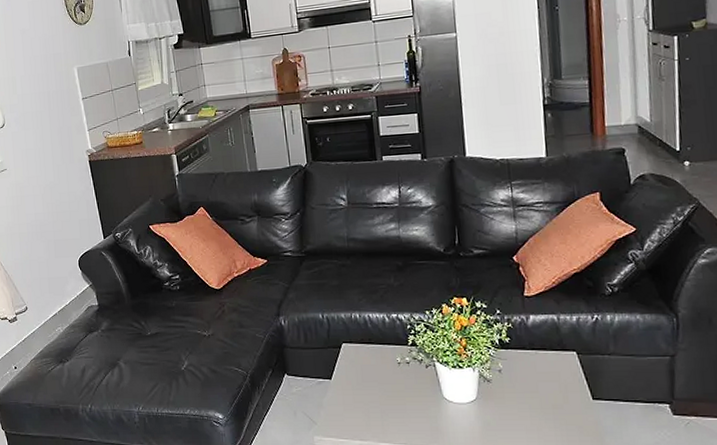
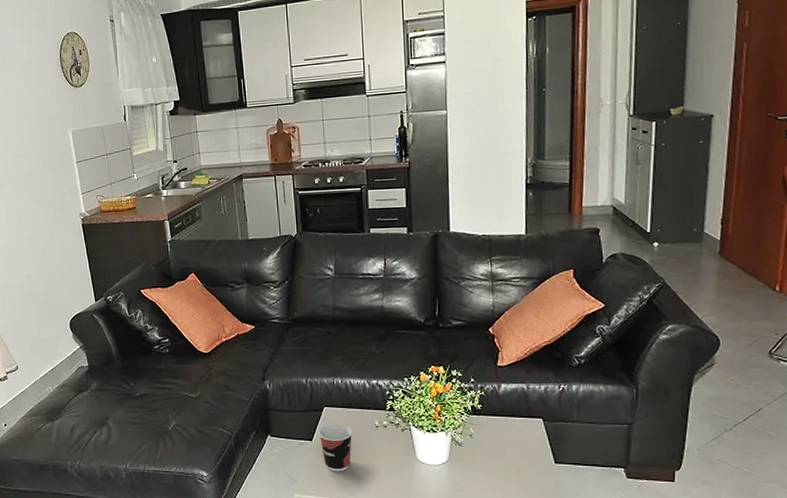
cup: none [337,361,374,412] -> present [318,424,353,472]

